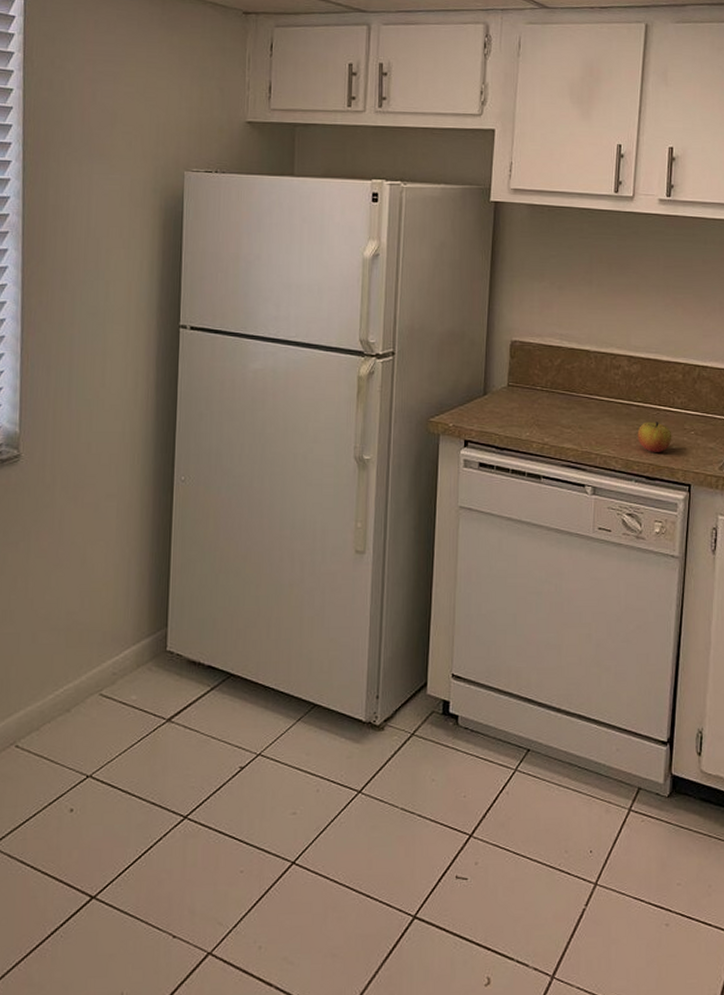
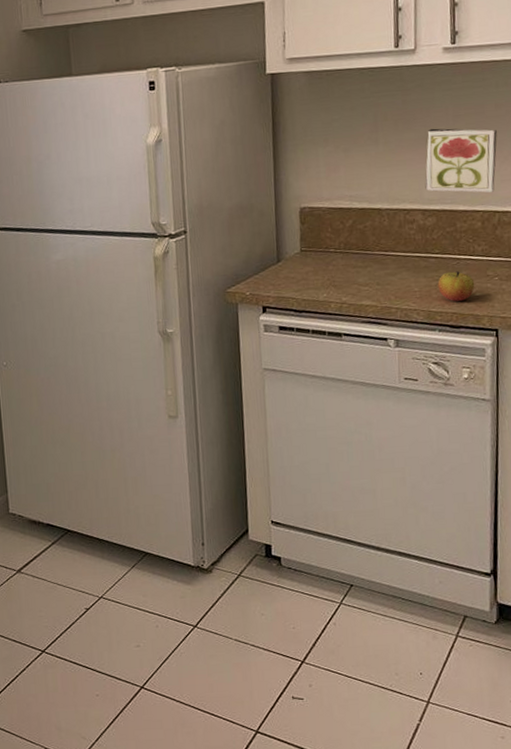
decorative tile: none [632,276,702,346] -> present [425,128,497,193]

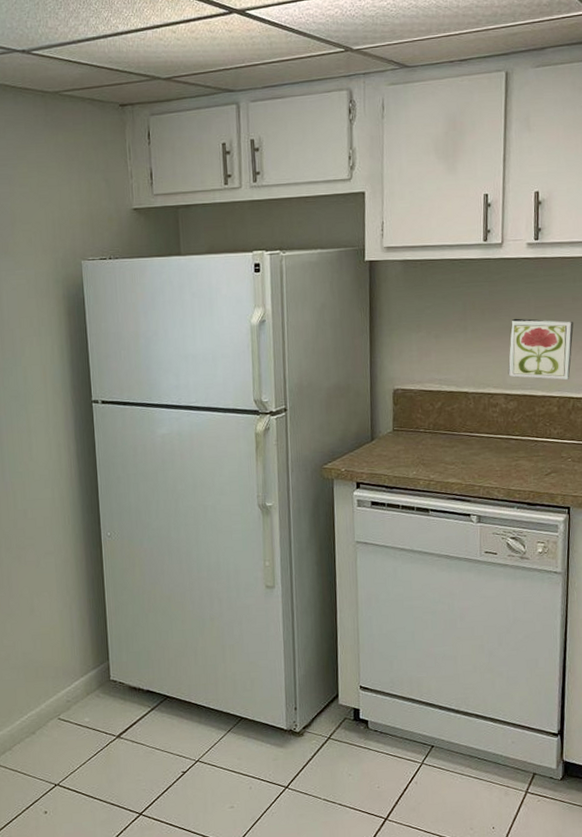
apple: present [437,271,475,301] -> none [517,452,551,481]

